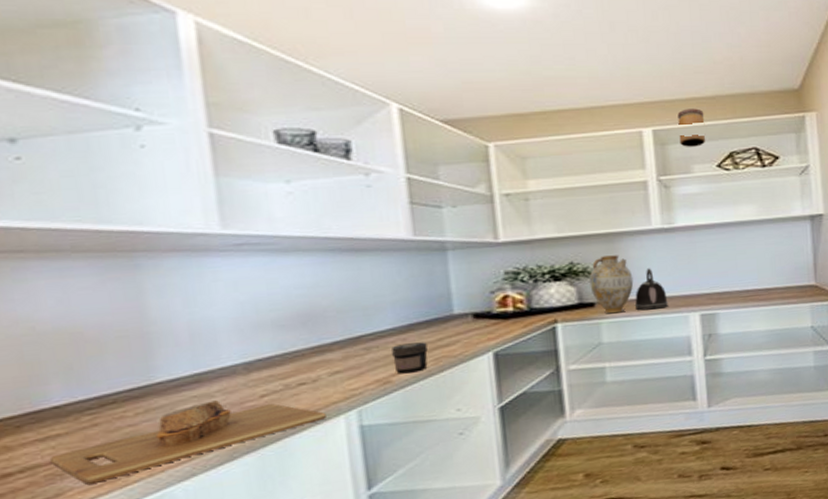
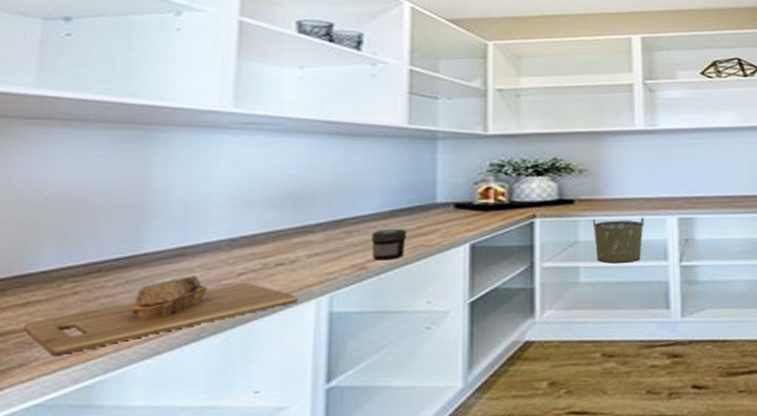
ceramic jug: present [589,255,634,314] -> none [571,153,614,212]
basket: none [614,316,667,362] -> present [592,217,644,264]
kettle: present [634,268,668,311] -> none [613,168,646,211]
jar: present [677,108,706,147] -> none [665,19,691,54]

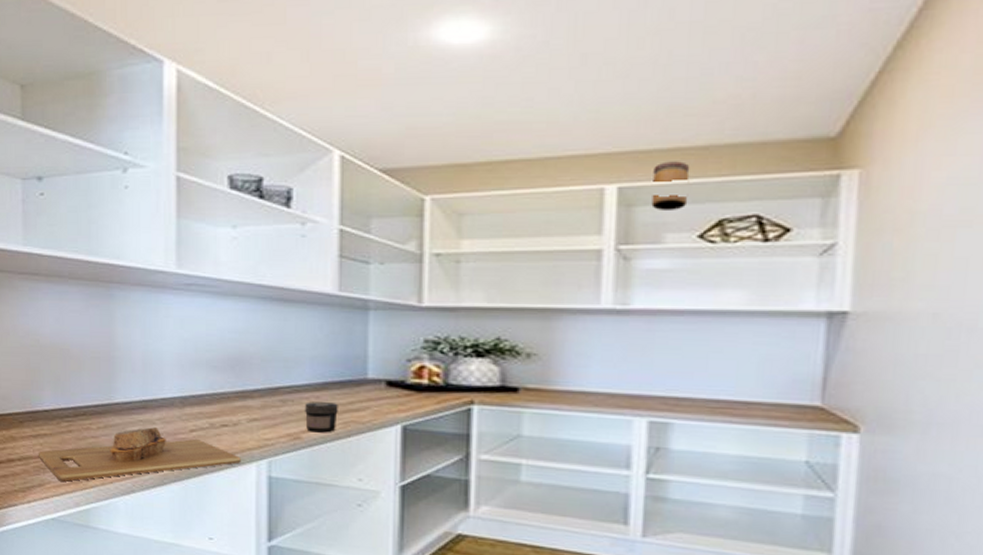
basket: present [592,217,644,264] -> none [539,411,604,467]
jar: none [665,19,691,54] -> present [651,161,690,210]

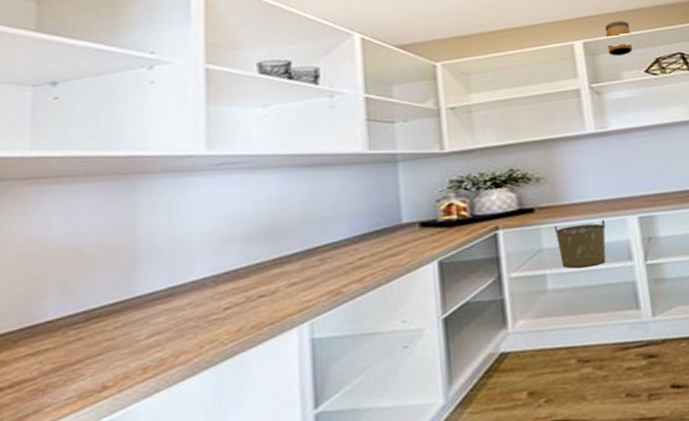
cutting board: present [38,427,241,482] -> none [35,313,281,401]
jar: present [304,402,338,433] -> none [343,252,377,285]
basket: none [539,411,604,467] -> present [554,219,606,269]

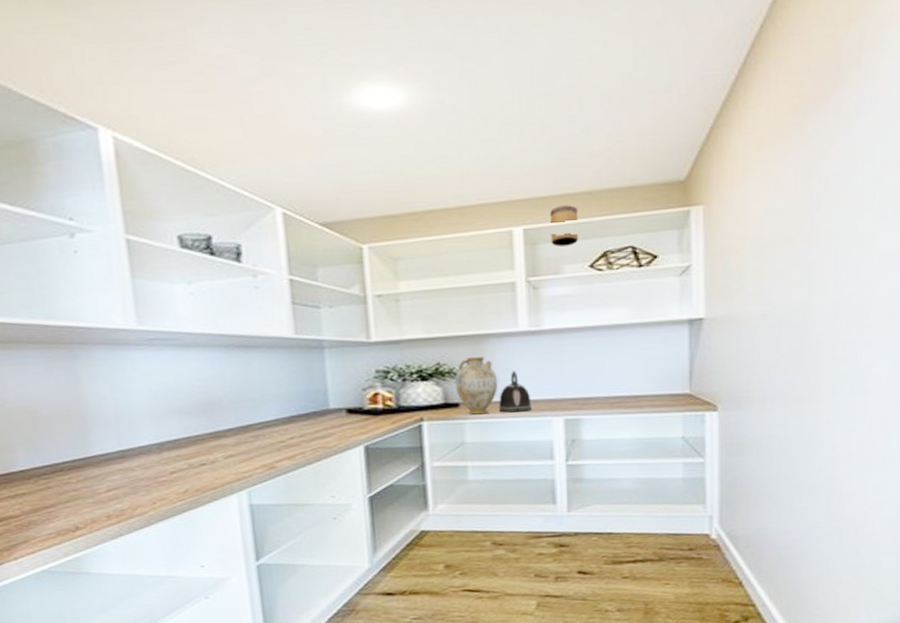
ceramic jug: none [528,160,571,219] -> present [455,357,498,415]
basket: present [554,219,606,269] -> none [478,419,530,463]
kettle: none [572,172,606,215] -> present [498,371,532,413]

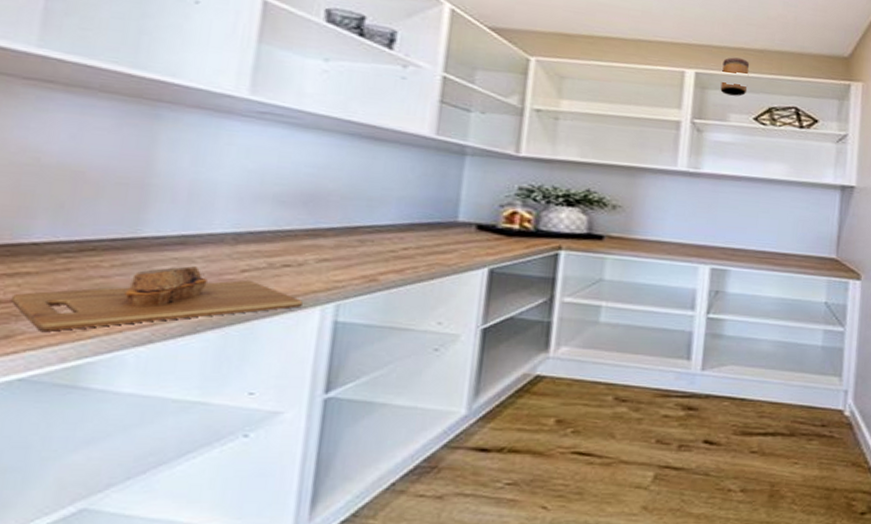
cutting board: none [18,474,223,535] -> present [10,266,303,332]
ceramic jug: present [455,357,498,415] -> none [602,189,649,251]
kettle: present [498,371,532,413] -> none [644,210,680,255]

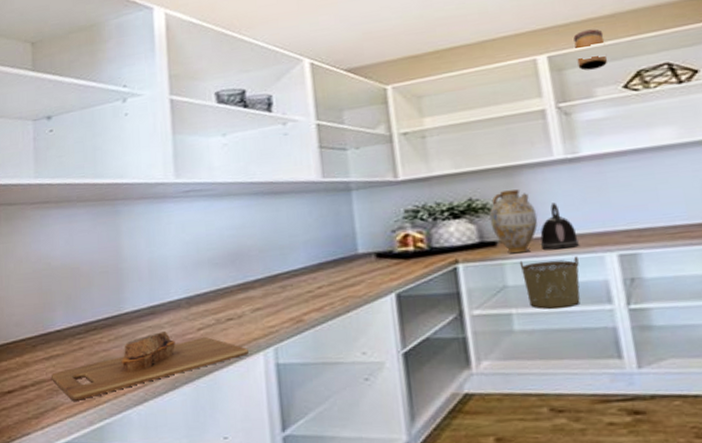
ceramic jug: none [602,189,649,251] -> present [489,189,538,254]
basket: none [620,258,675,308] -> present [519,256,580,309]
kettle: none [644,210,680,255] -> present [540,202,579,250]

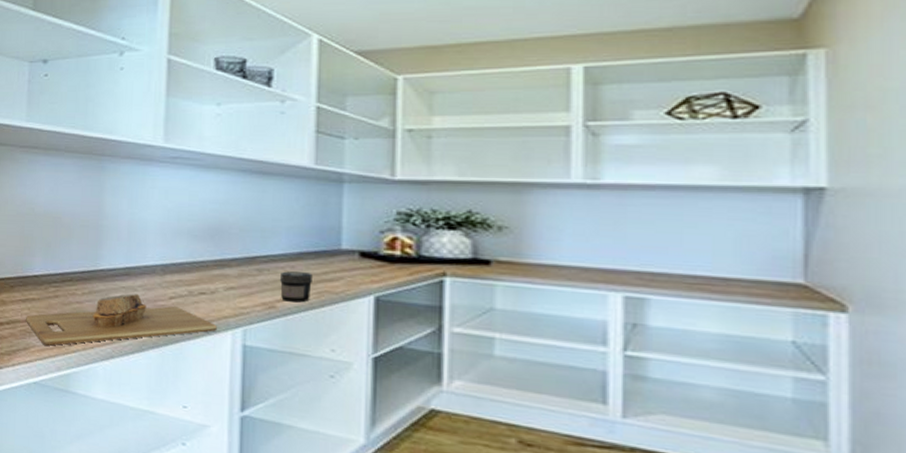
jar: none [303,281,335,313] -> present [279,271,312,302]
ceramic jug: present [489,189,538,254] -> none [487,208,541,277]
basket: present [519,256,580,309] -> none [512,285,578,342]
kettle: present [540,202,579,250] -> none [538,229,582,281]
jar: present [573,29,608,71] -> none [618,42,655,88]

